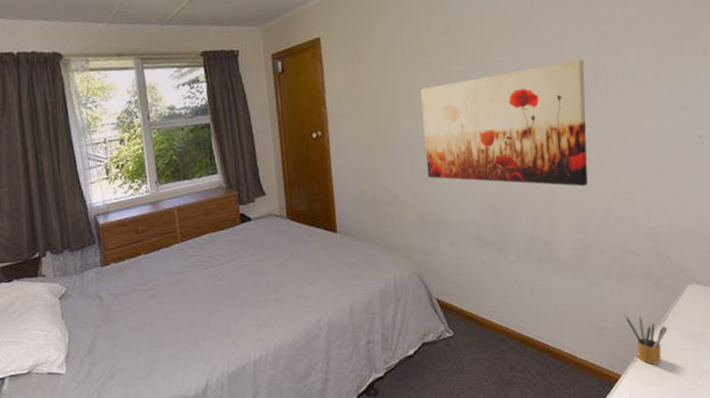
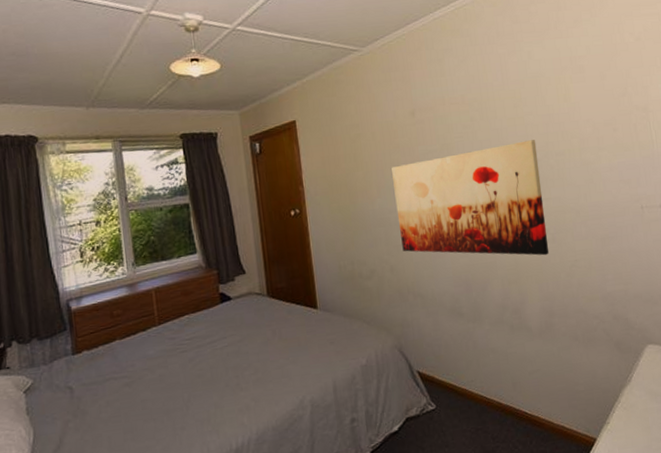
pencil box: present [625,316,668,365] -> none [594,378,634,426]

